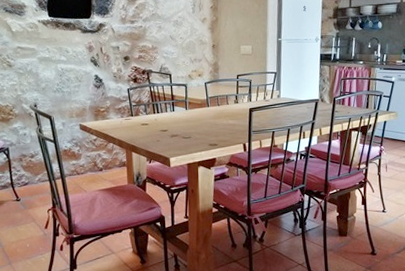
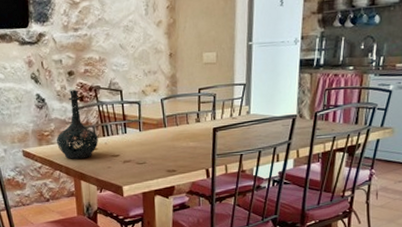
bottle: none [111,72,149,133] -> present [56,89,98,159]

